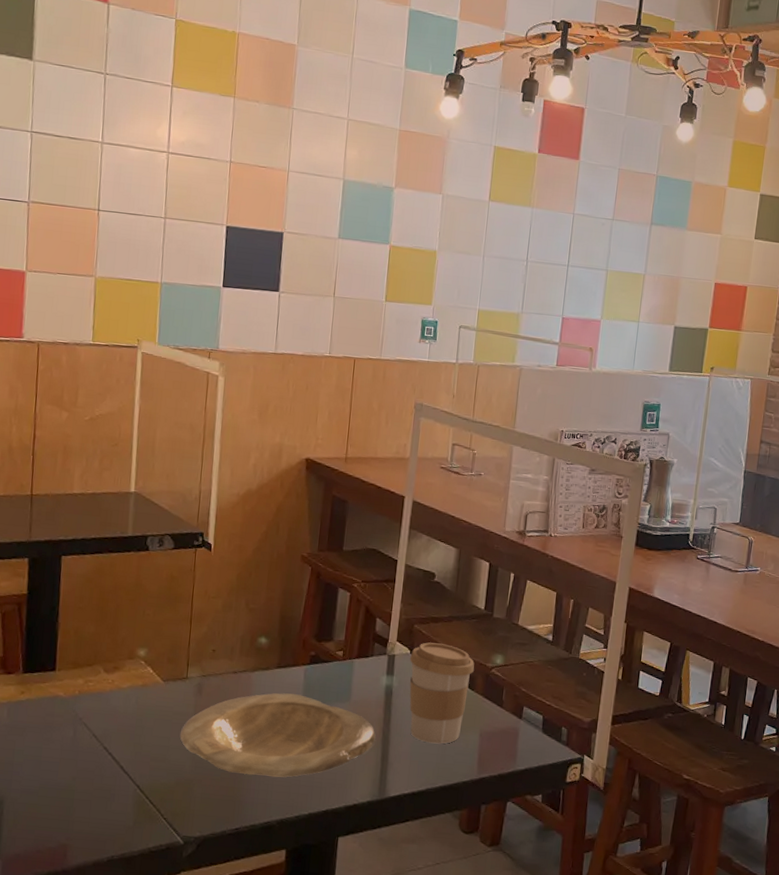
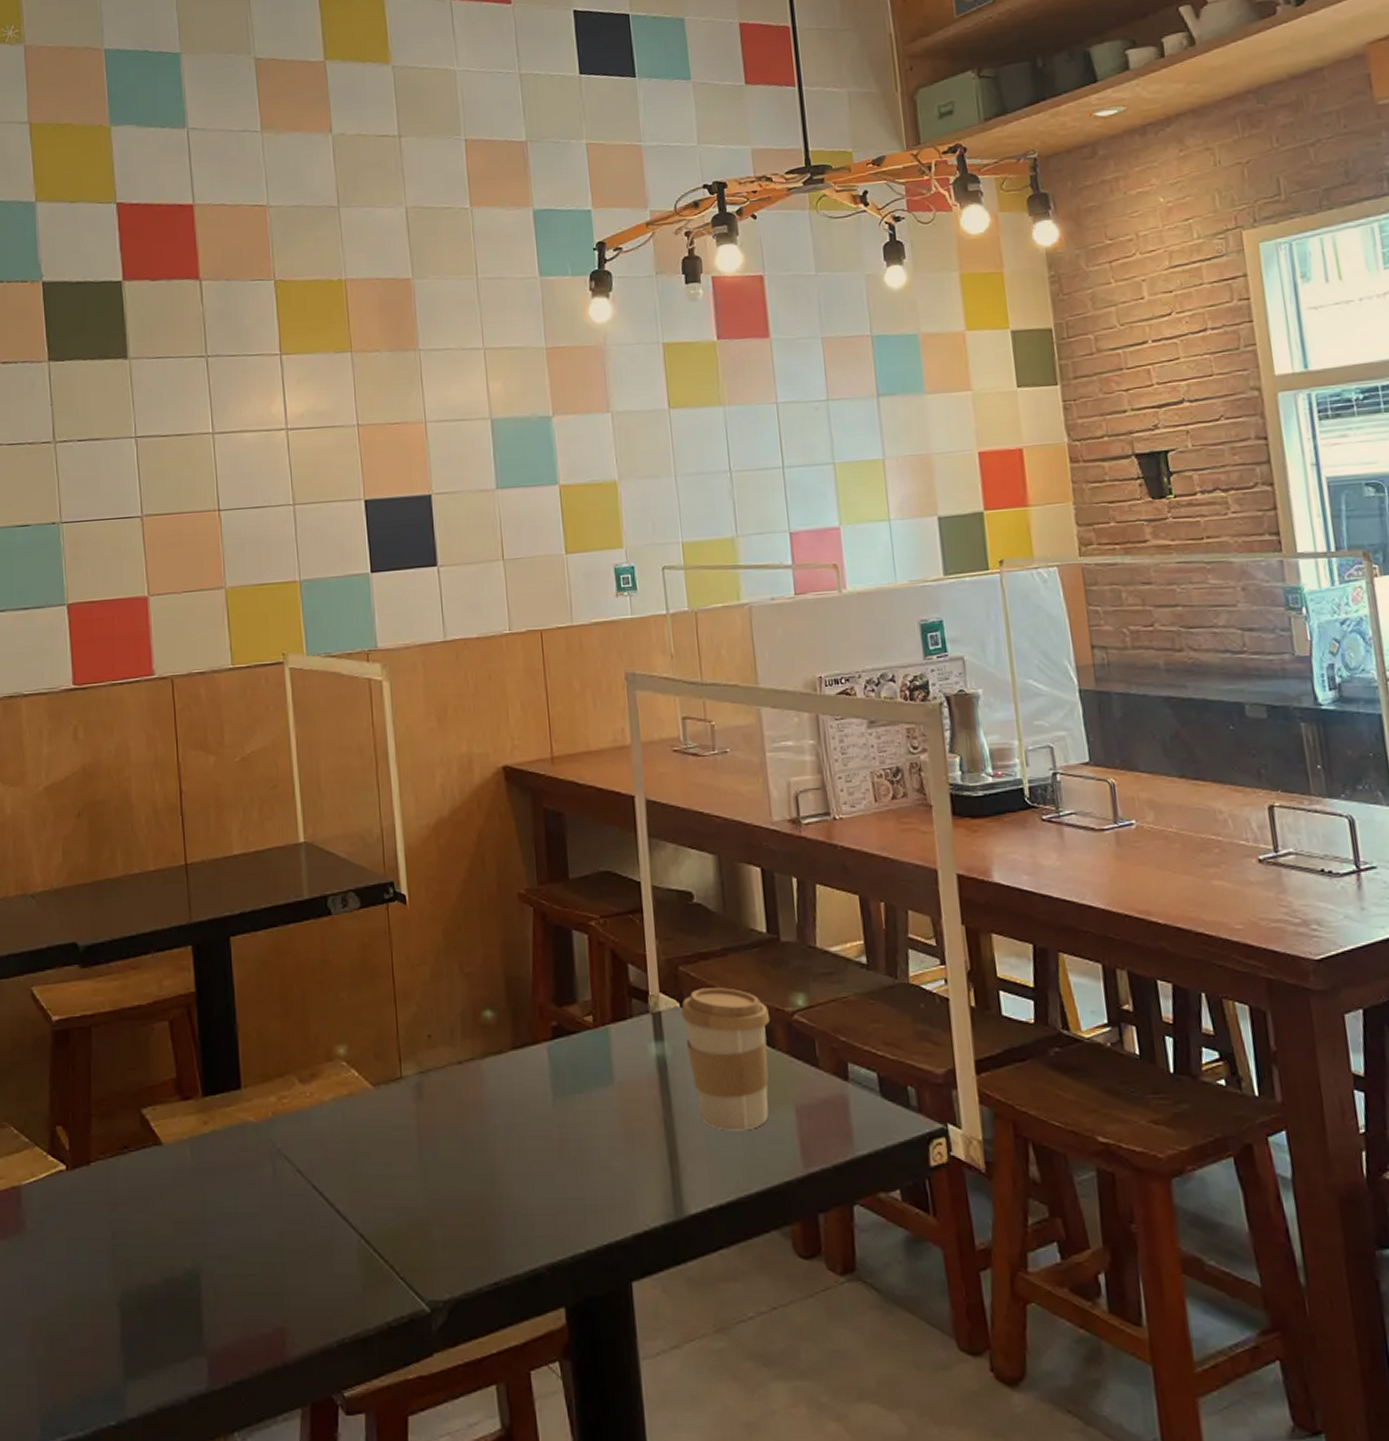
plate: present [179,692,376,777] -> none [403,1083,656,1203]

